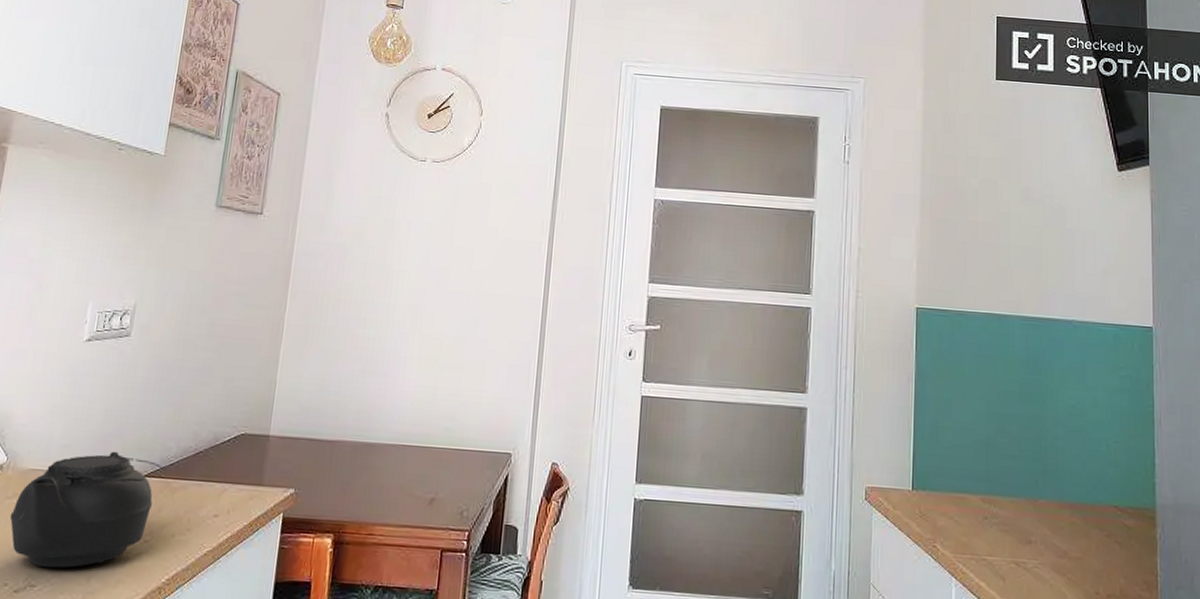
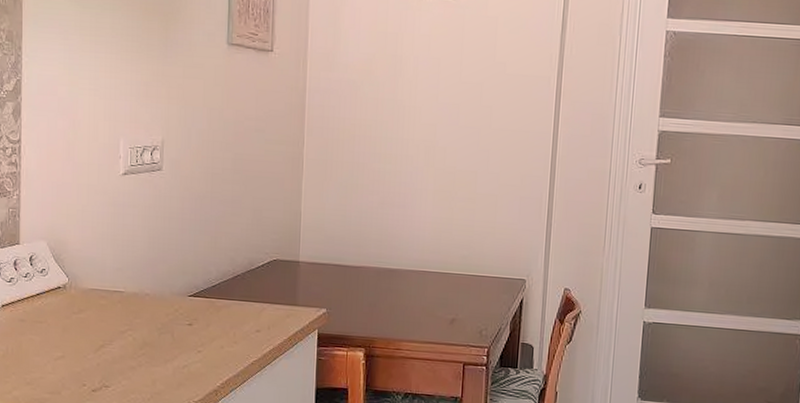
teapot: present [9,451,167,568] -> none [79,274,210,373]

